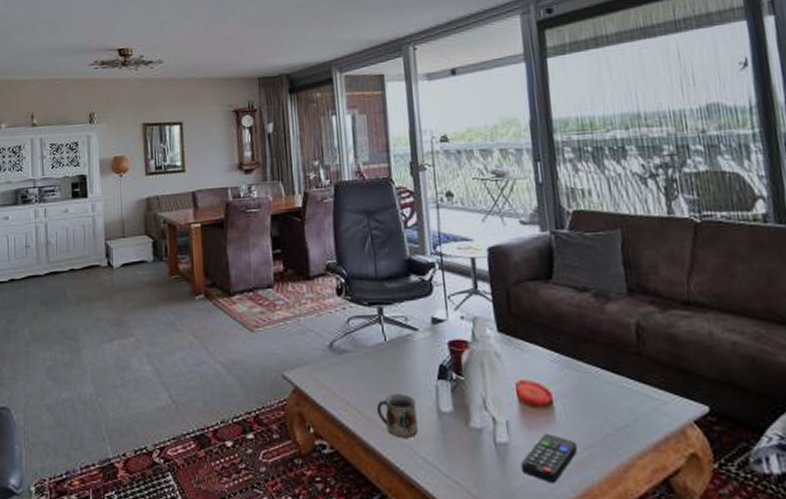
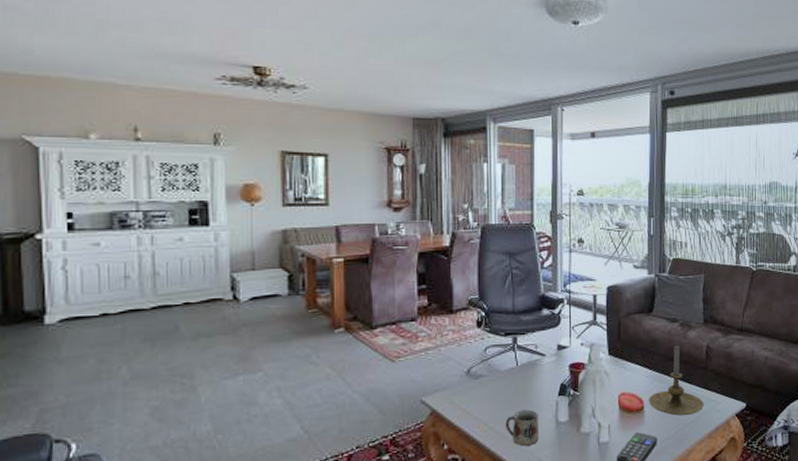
candle holder: none [558,323,641,416] -> present [649,346,703,416]

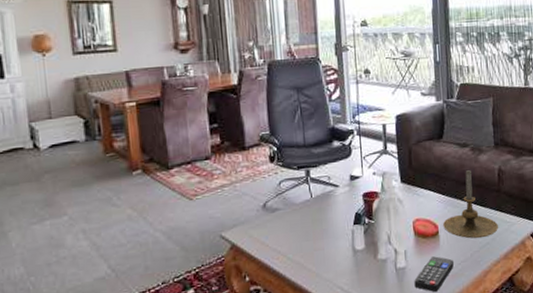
mug: present [505,409,539,446] -> none [303,239,337,275]

